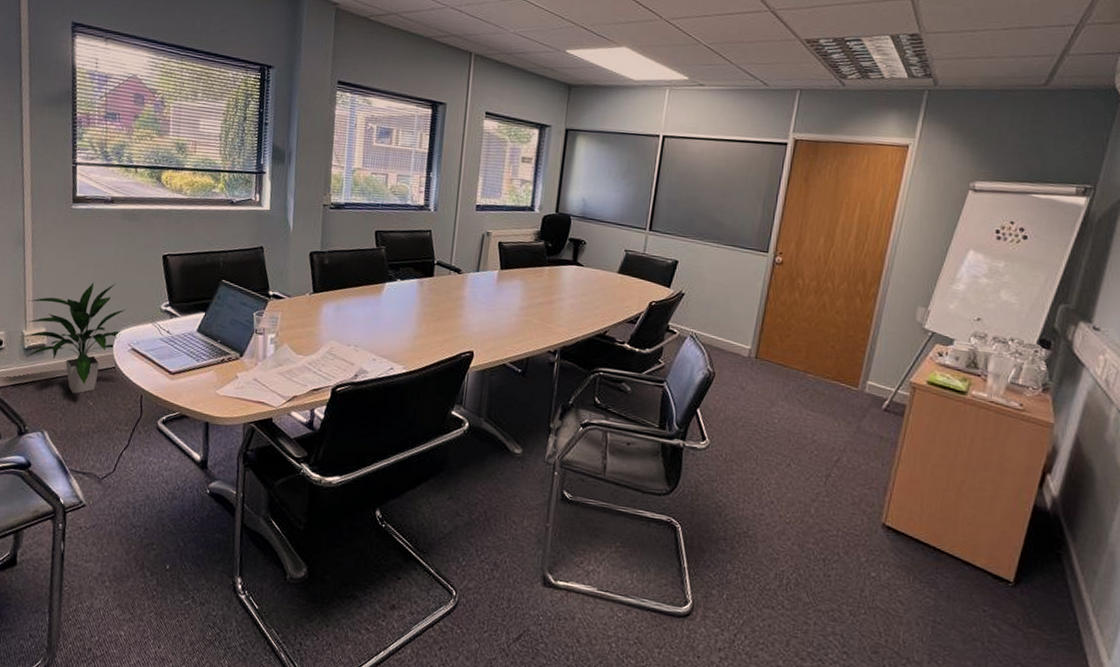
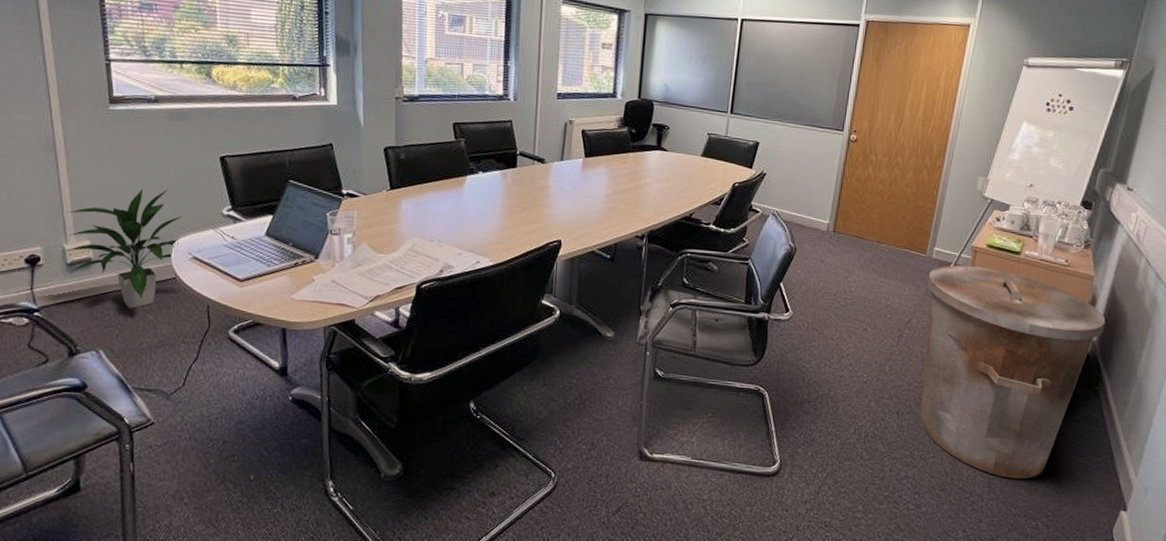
trash can: none [850,401,1069,650] -> present [921,265,1106,479]

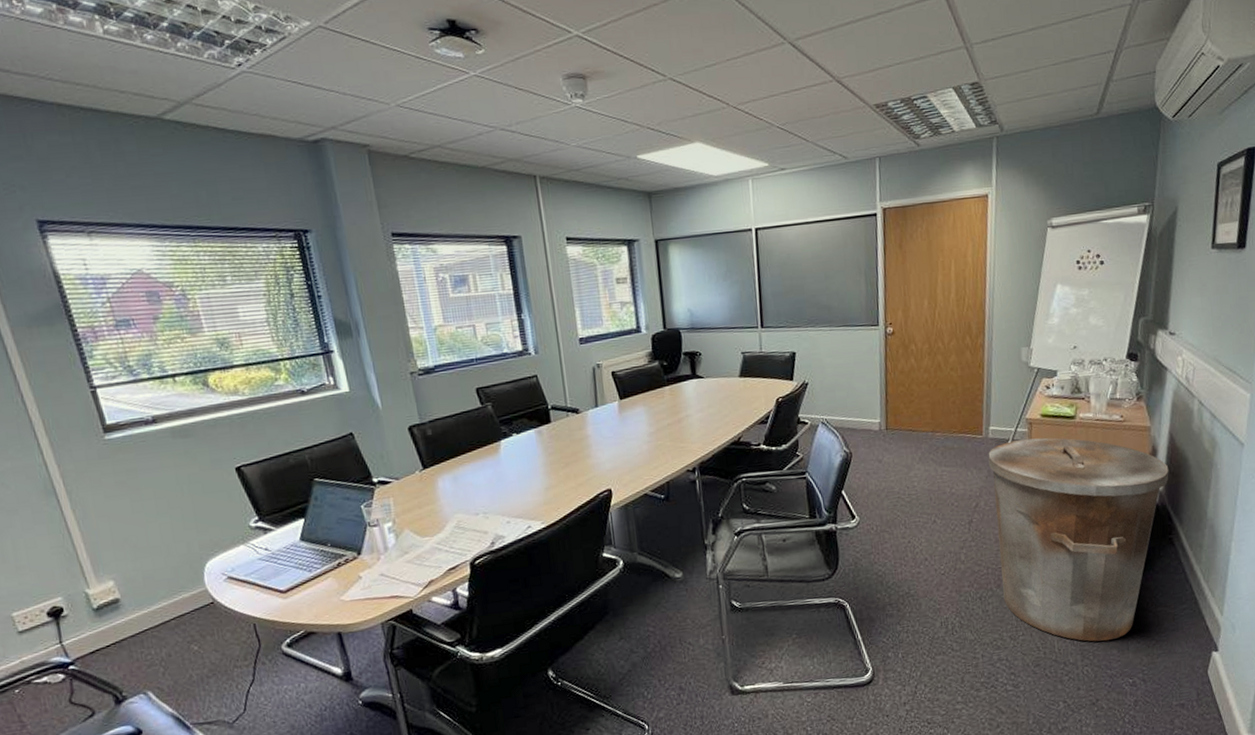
indoor plant: present [63,188,182,309] -> none [81,511,209,643]

